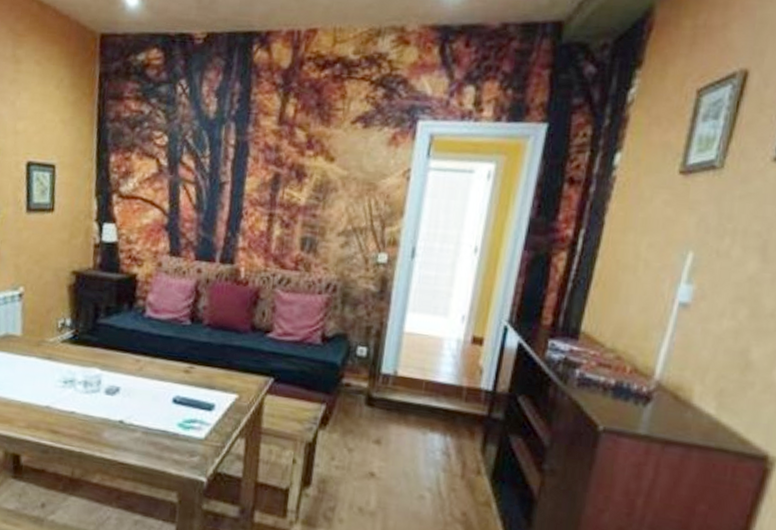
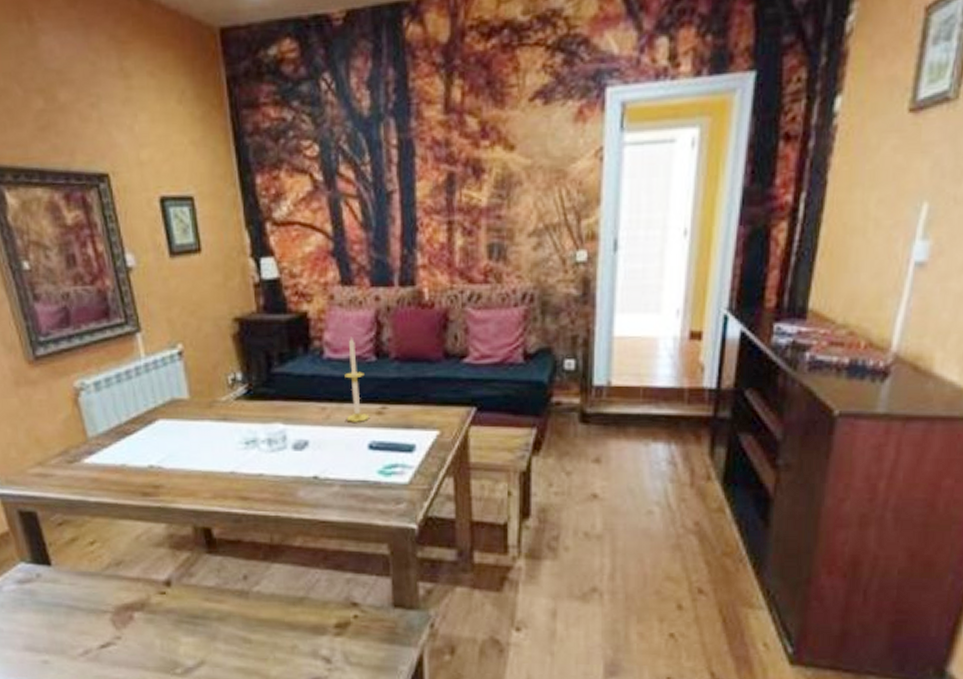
candle: none [156,301,179,378] -> present [344,336,370,422]

